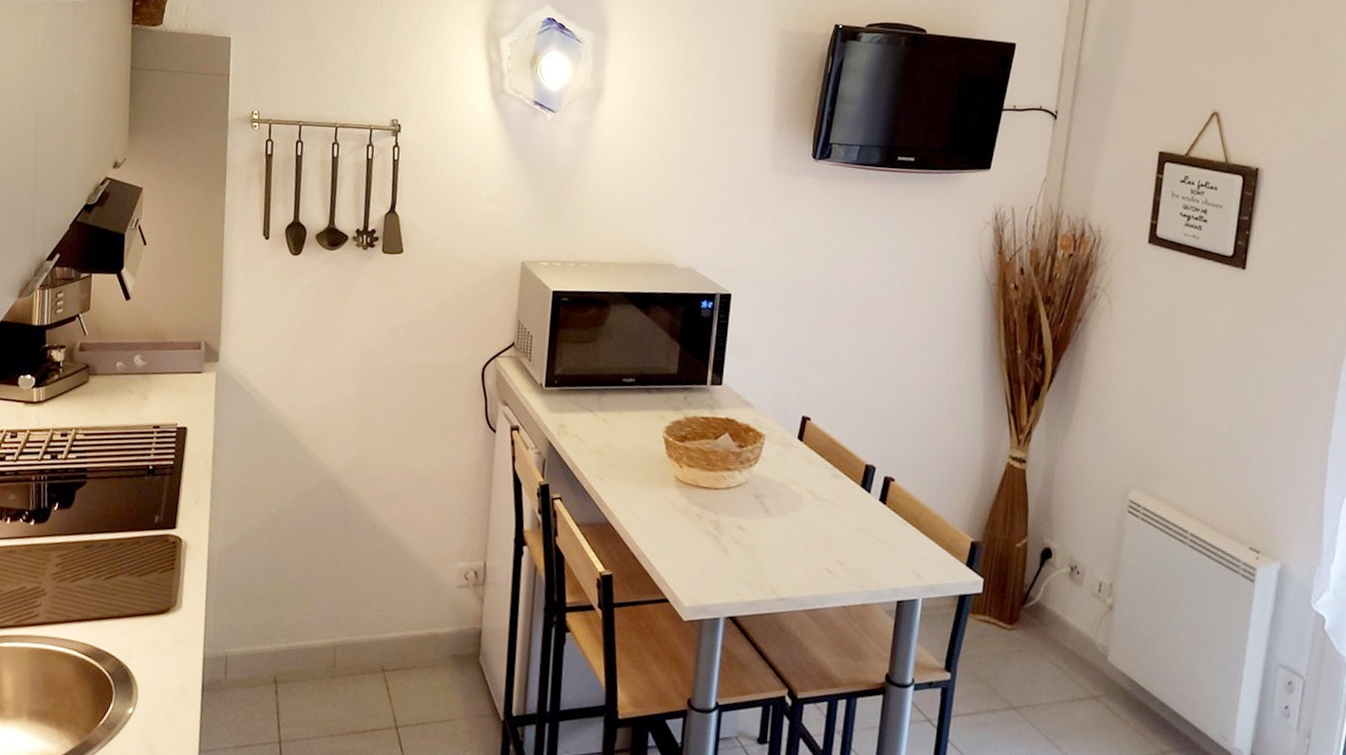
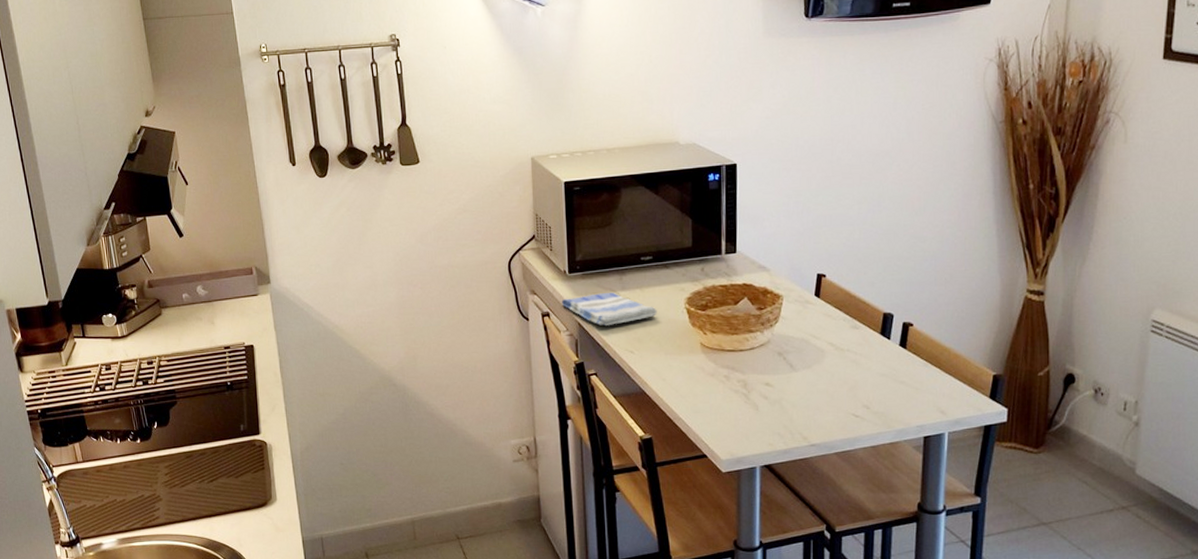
dish towel: none [533,411,634,448] -> present [561,293,657,327]

